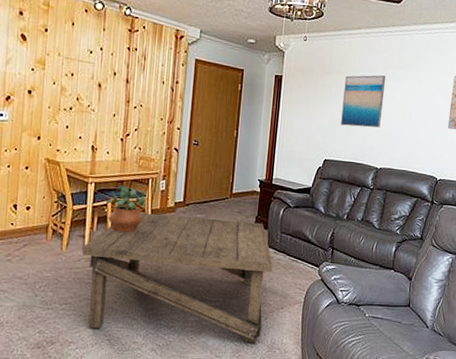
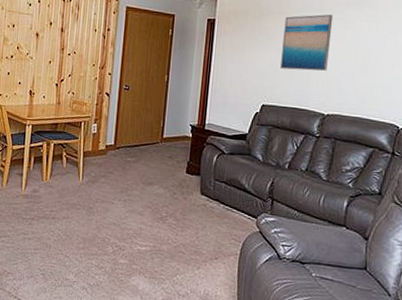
coffee table: present [82,212,273,342] -> none [20,154,206,292]
potted plant: present [106,185,145,233] -> none [42,127,78,173]

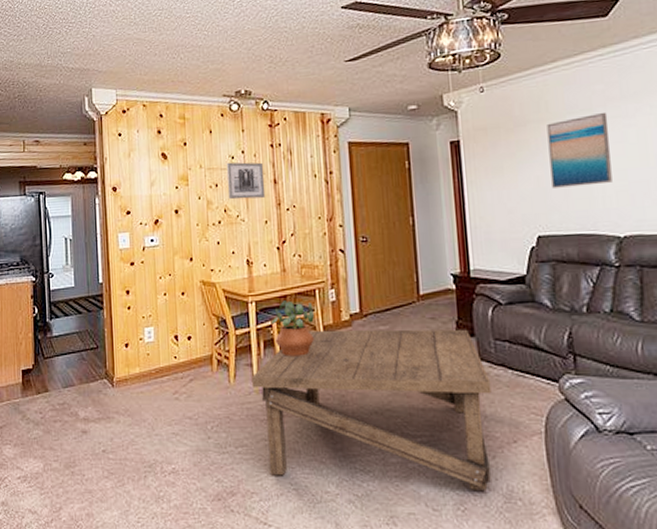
coffee table: none [20,154,206,292] -> present [251,329,492,490]
wall art: none [21,8,55,42] -> present [226,162,266,200]
potted plant: none [42,127,78,173] -> present [271,300,314,357]

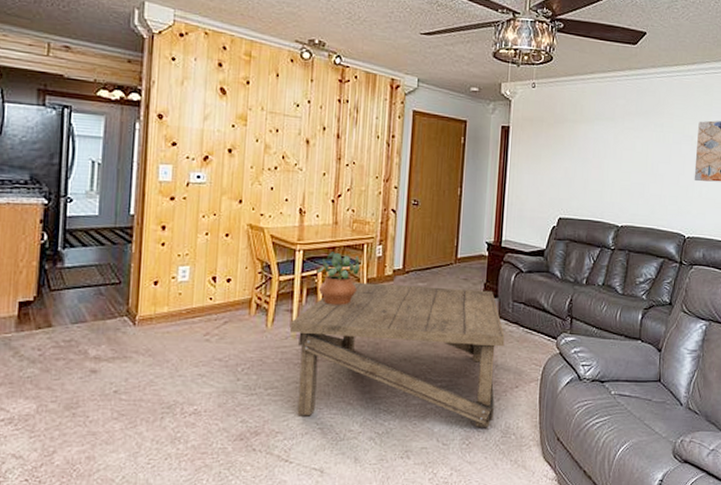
wall art: present [226,162,266,200] -> none [288,109,329,150]
wall art: present [547,113,612,188] -> none [576,123,624,182]

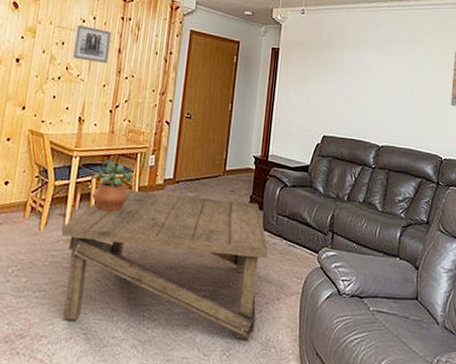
wall art: none [288,109,329,150] -> present [72,24,112,63]

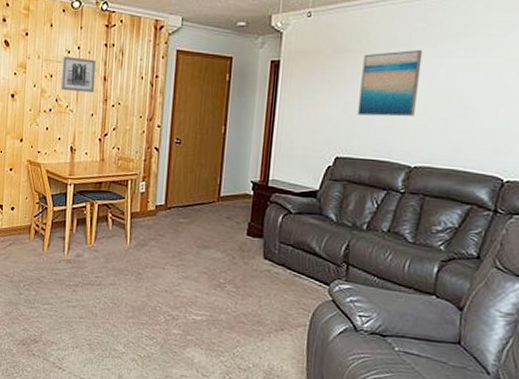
coffee table: present [61,189,269,339] -> none [62,215,270,365]
potted plant: present [90,159,133,212] -> none [85,186,124,236]
wall art: none [340,49,386,103] -> present [358,50,423,117]

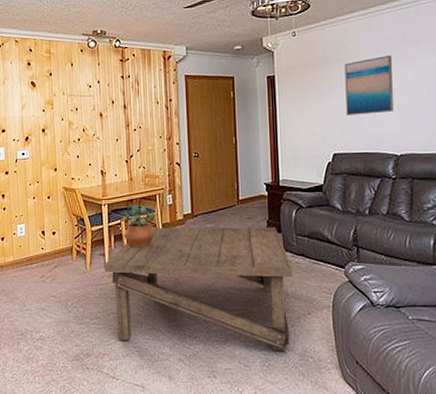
wall art: present [60,56,96,92] -> none [84,90,117,121]
coffee table: none [62,215,270,365] -> present [104,226,293,351]
potted plant: none [85,186,124,236] -> present [120,203,155,248]

